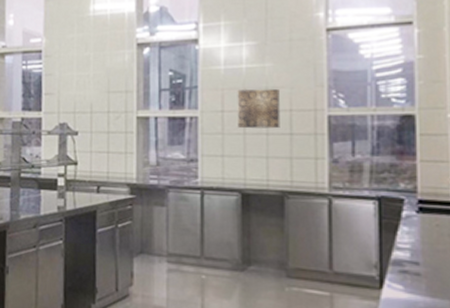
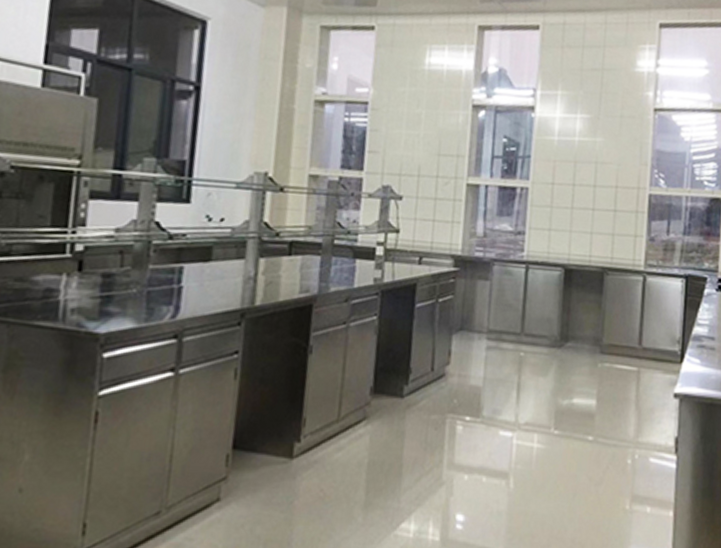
wall art: present [237,89,281,129] -> none [566,162,608,205]

